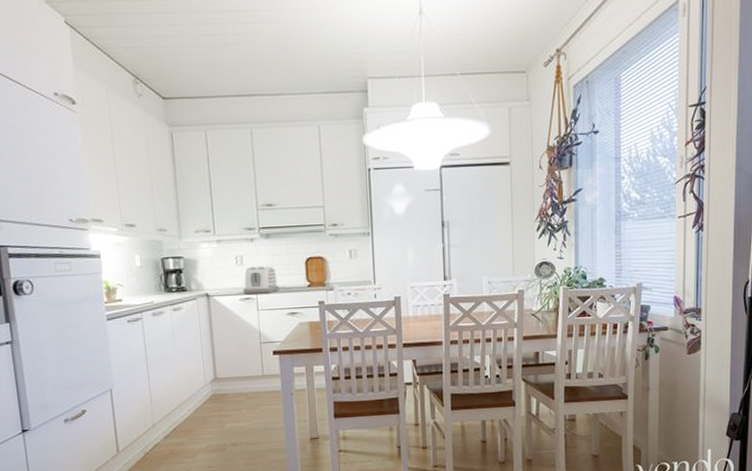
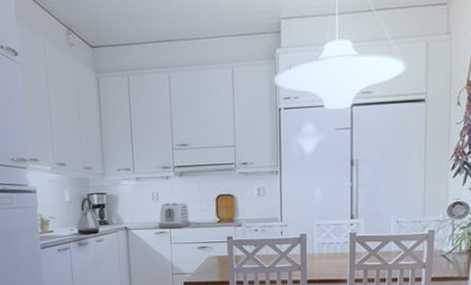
kettle: none [148,261,178,304] -> present [76,197,101,235]

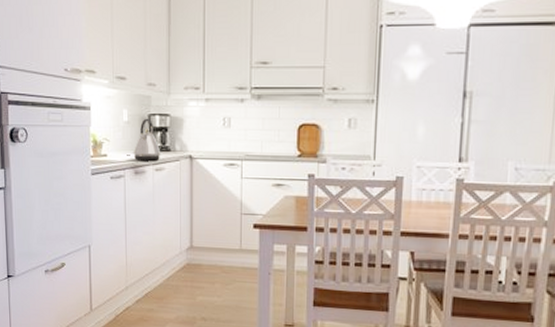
toaster: present [158,202,191,230] -> none [228,130,267,162]

